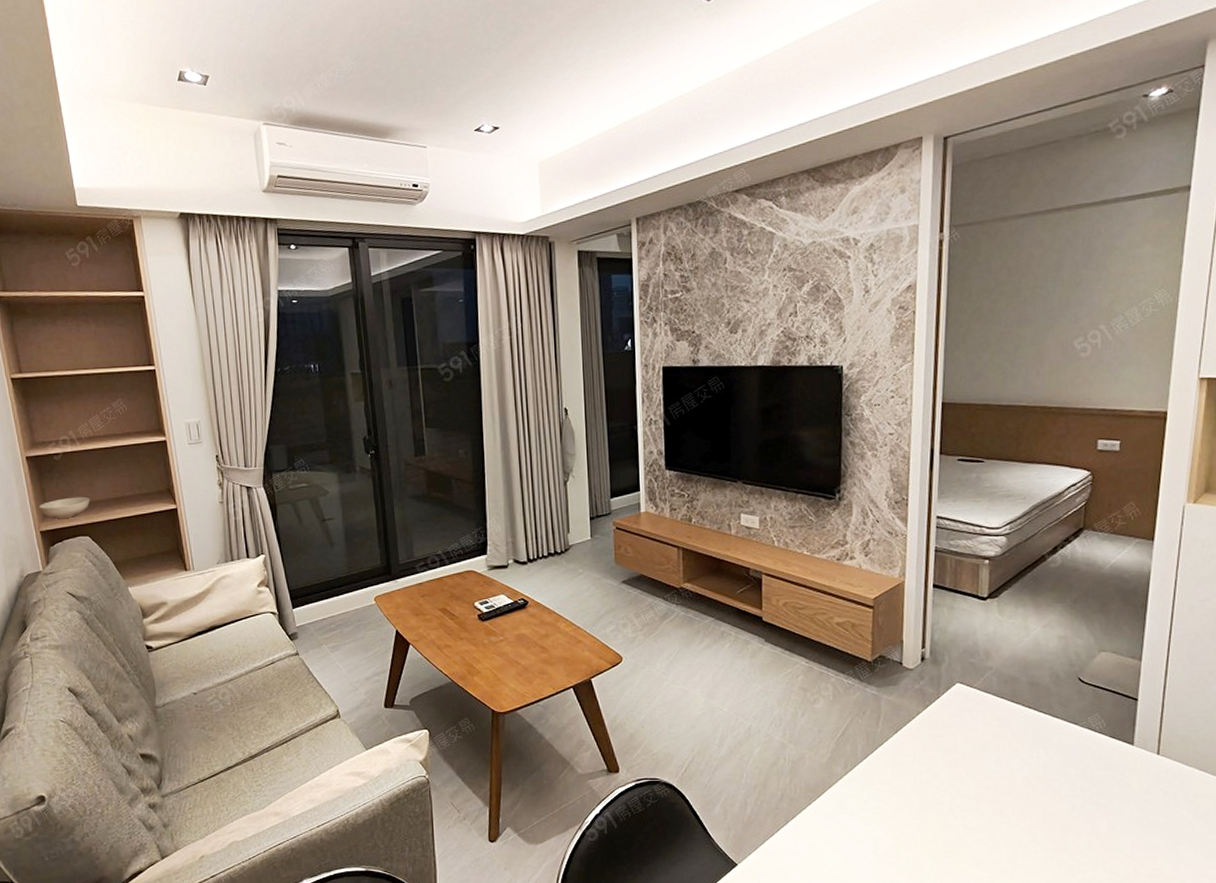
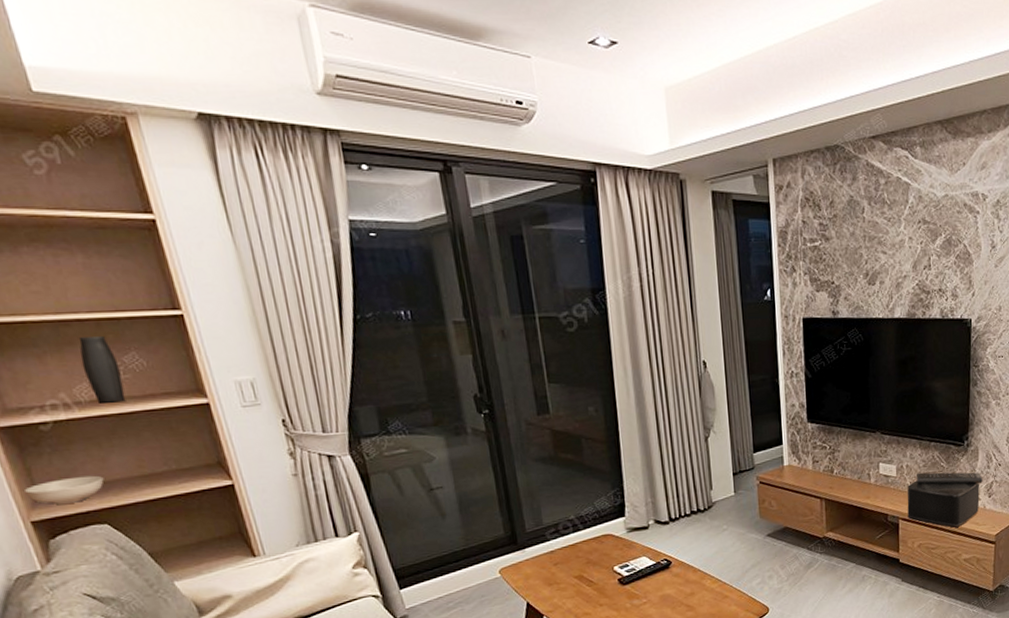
vase: none [85,387,111,439] -> present [78,336,126,403]
speaker: none [771,526,858,587] -> present [907,472,983,528]

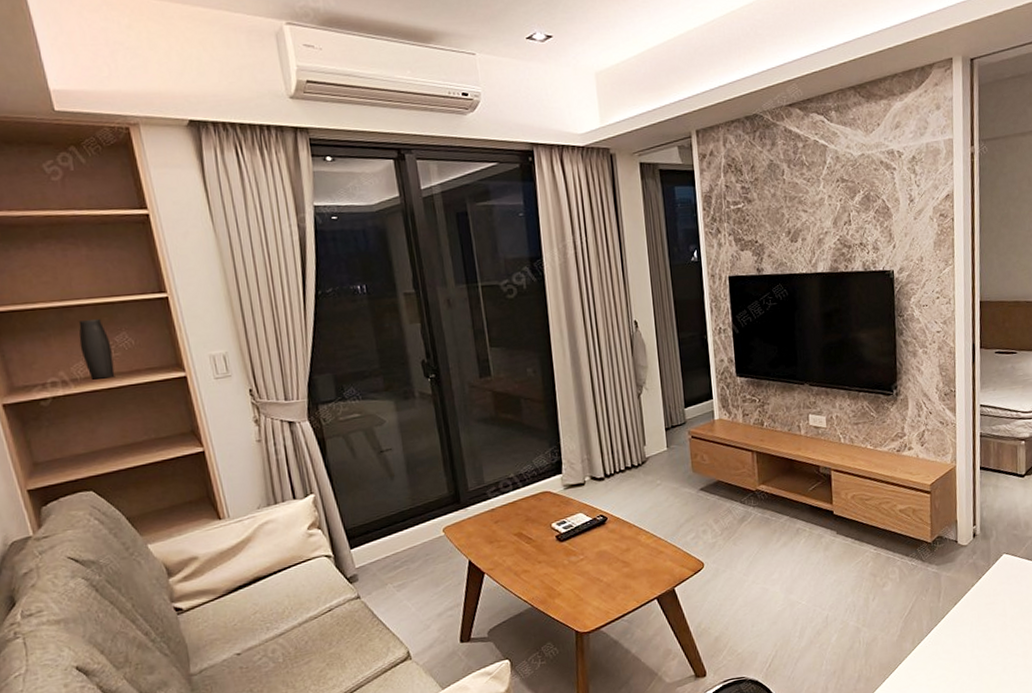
bowl: present [23,475,105,505] -> none [23,445,93,475]
speaker: present [907,472,983,528] -> none [838,421,914,478]

